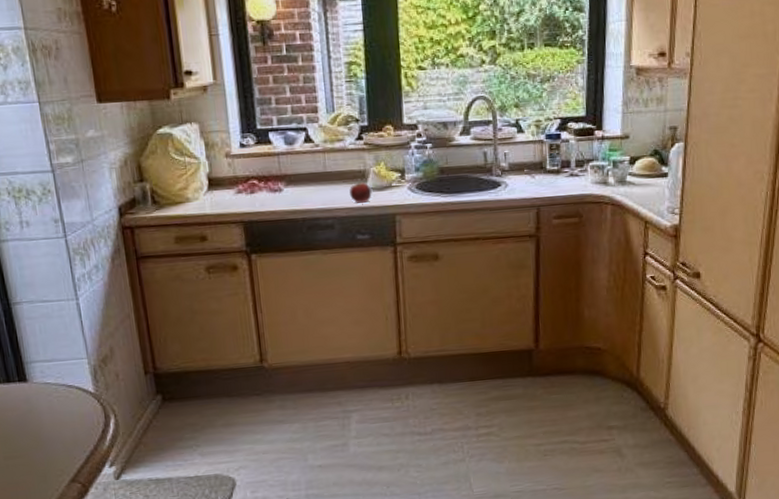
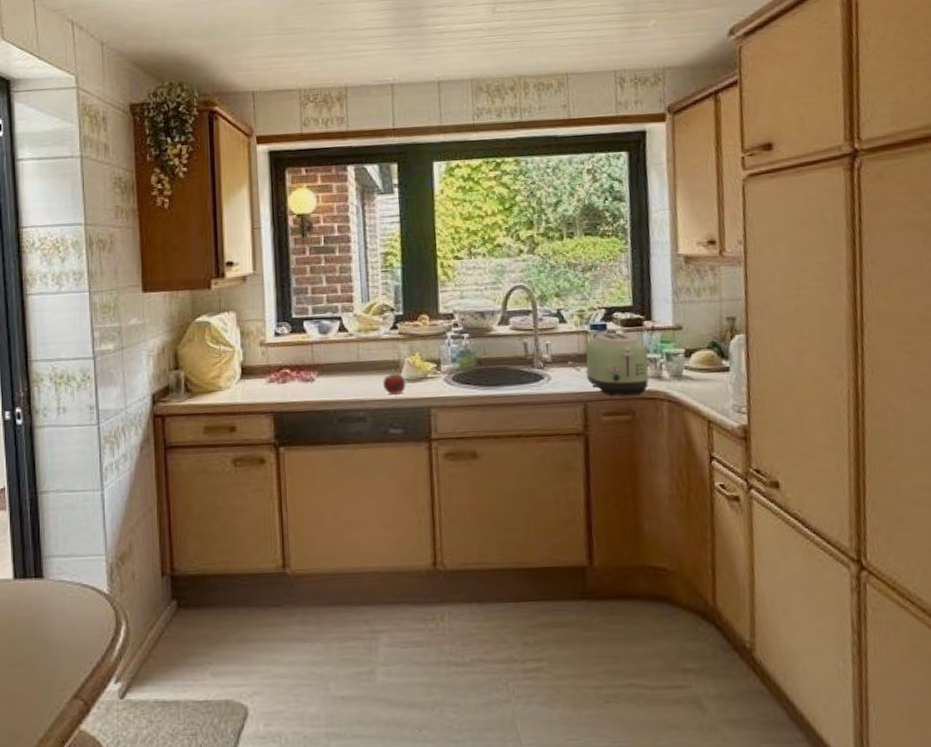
toaster: none [539,142,597,200] -> present [585,332,649,396]

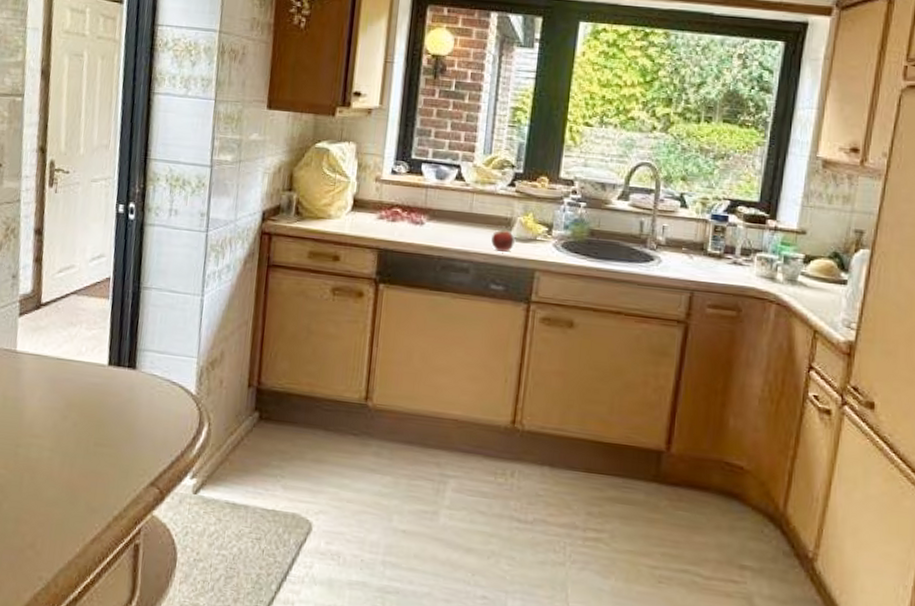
toaster: present [585,332,649,396] -> none [697,224,765,293]

